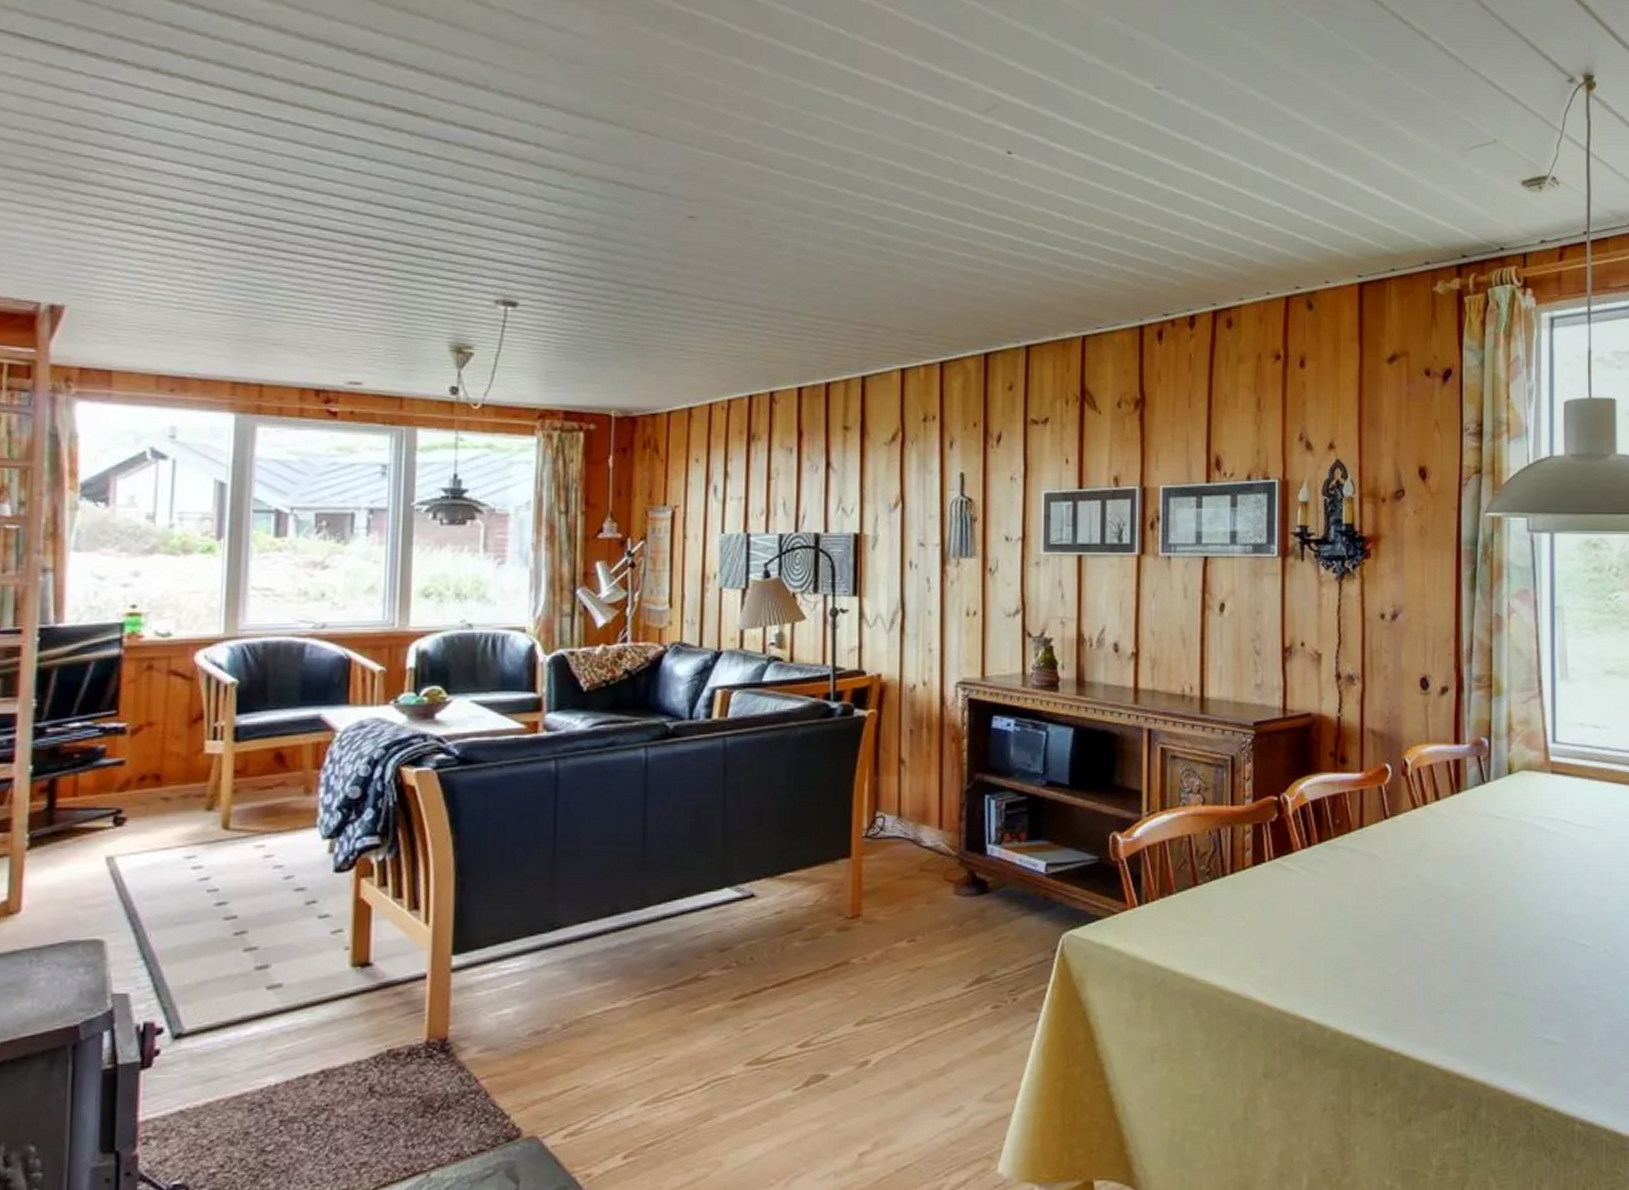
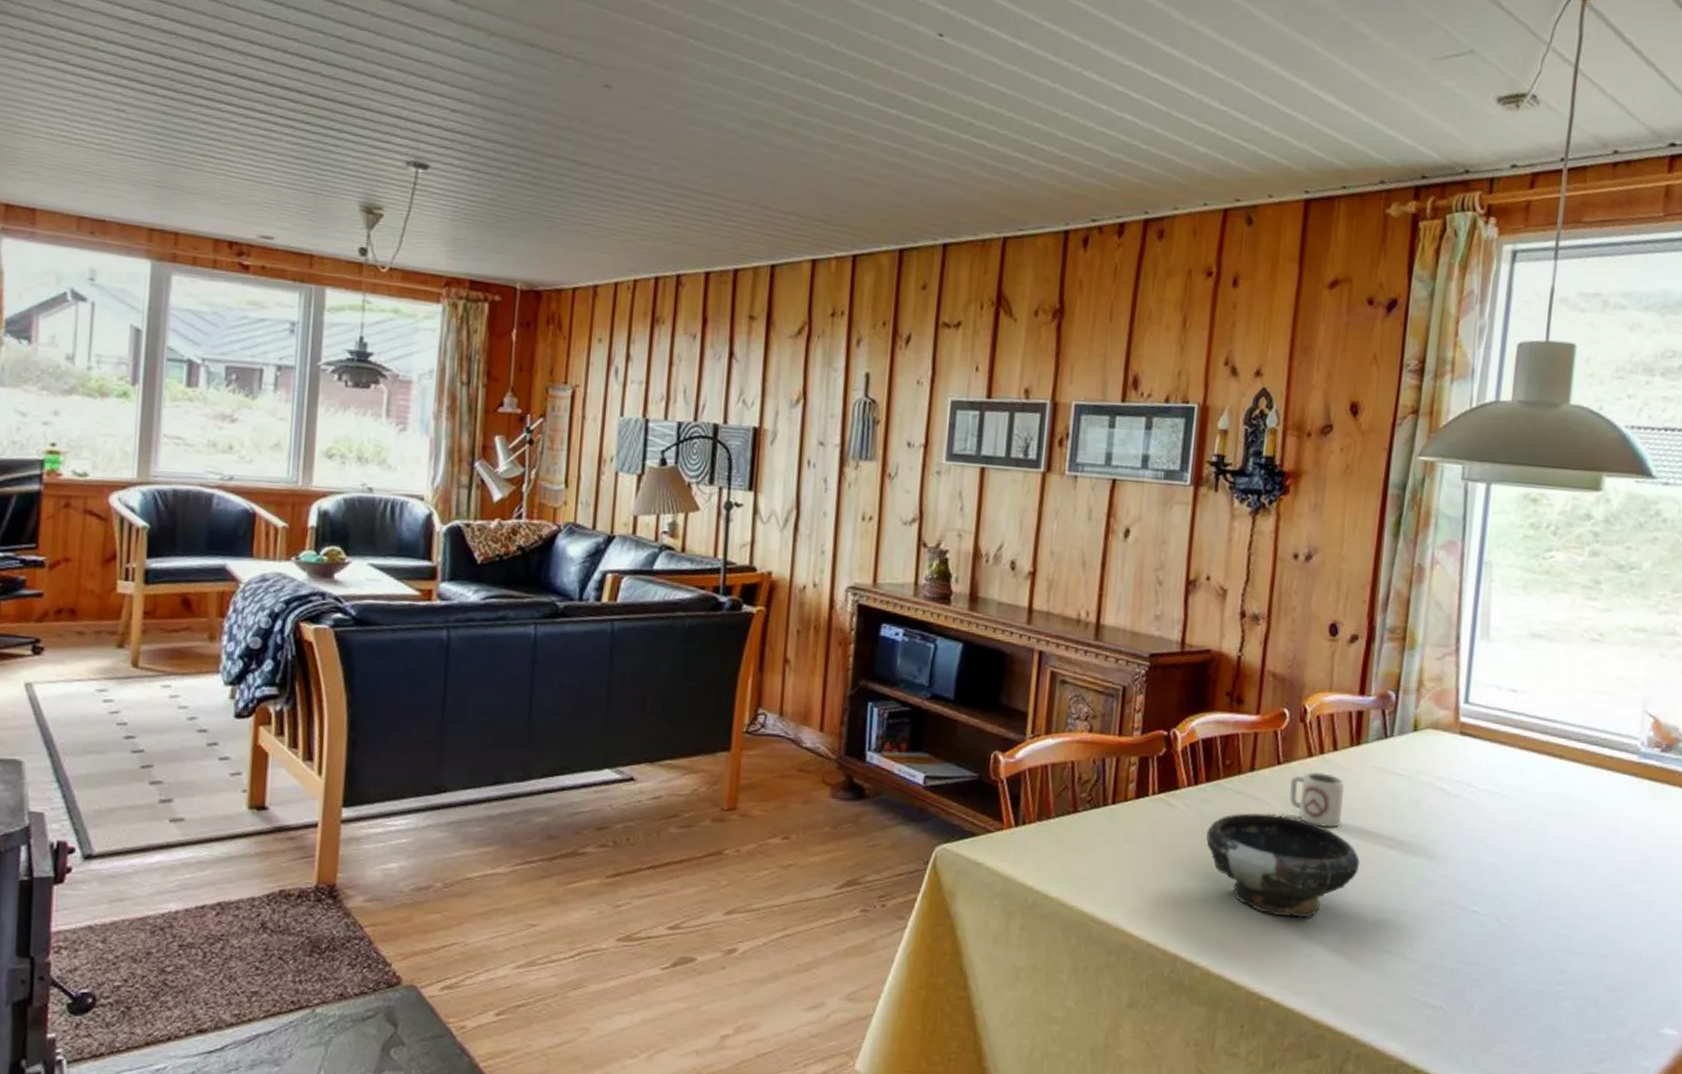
bowl: none [1324,868,1472,969] -> present [1206,812,1360,918]
cup: none [1398,823,1449,876] -> present [1289,772,1344,828]

